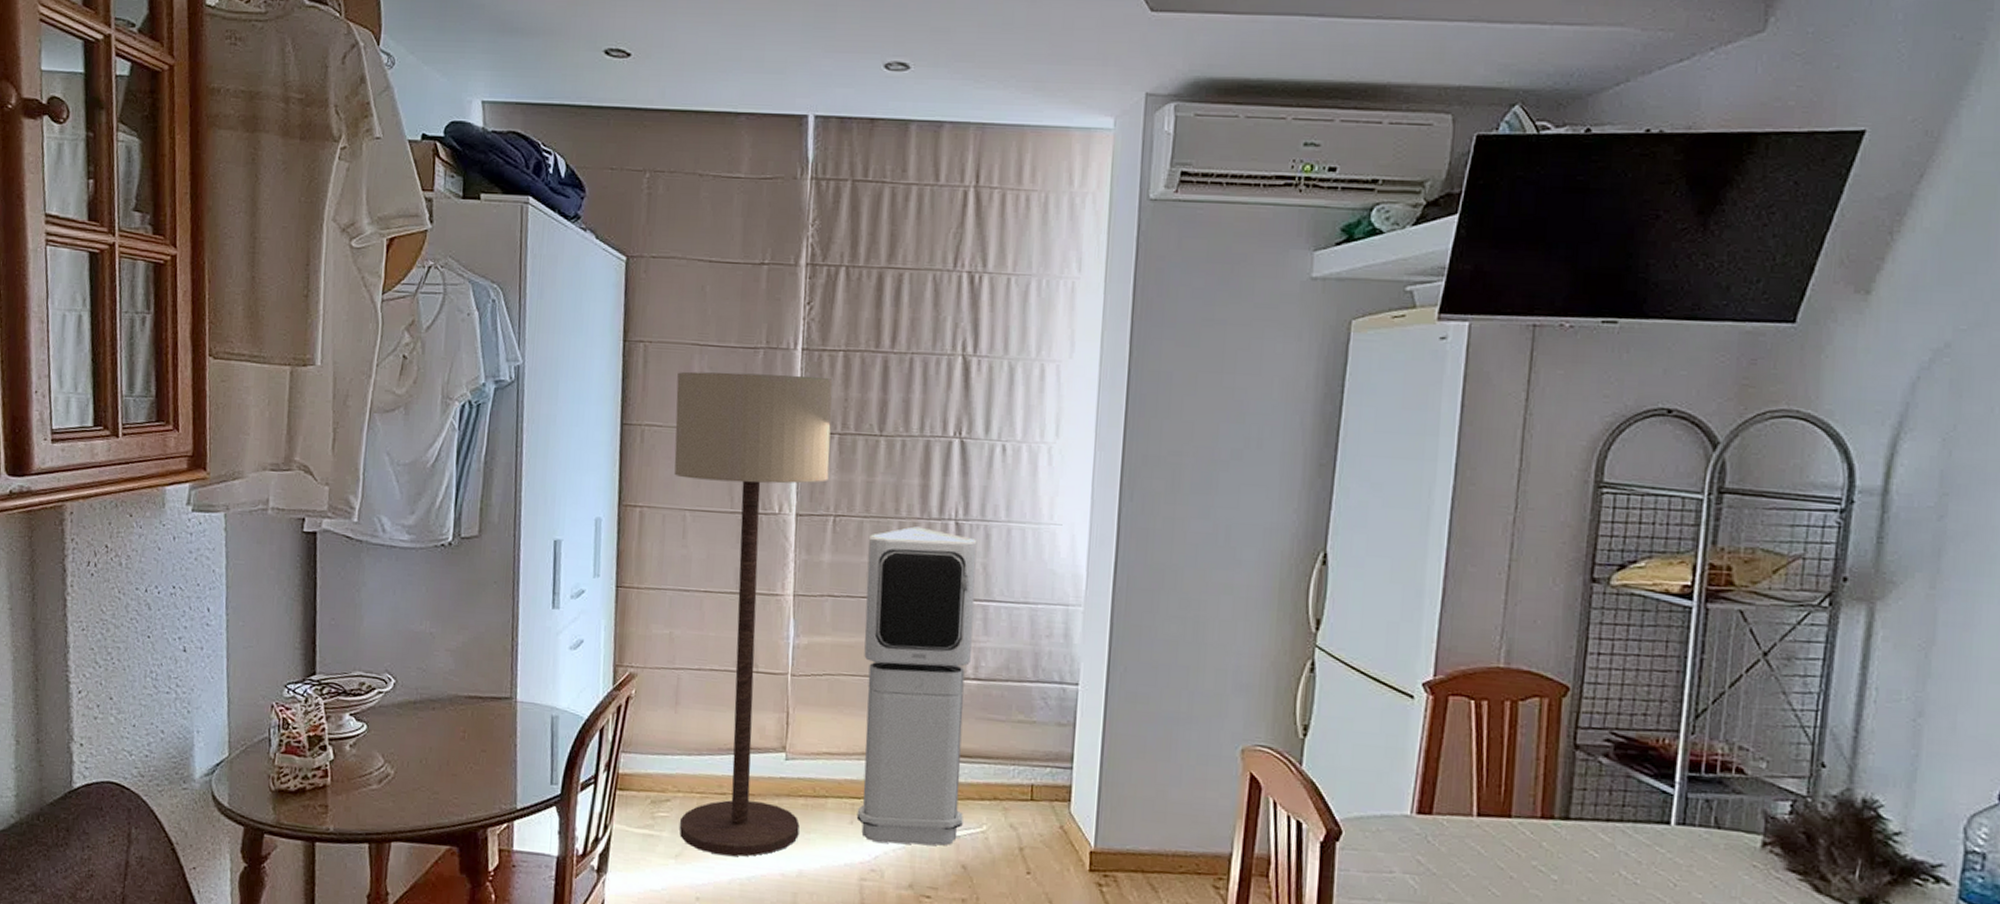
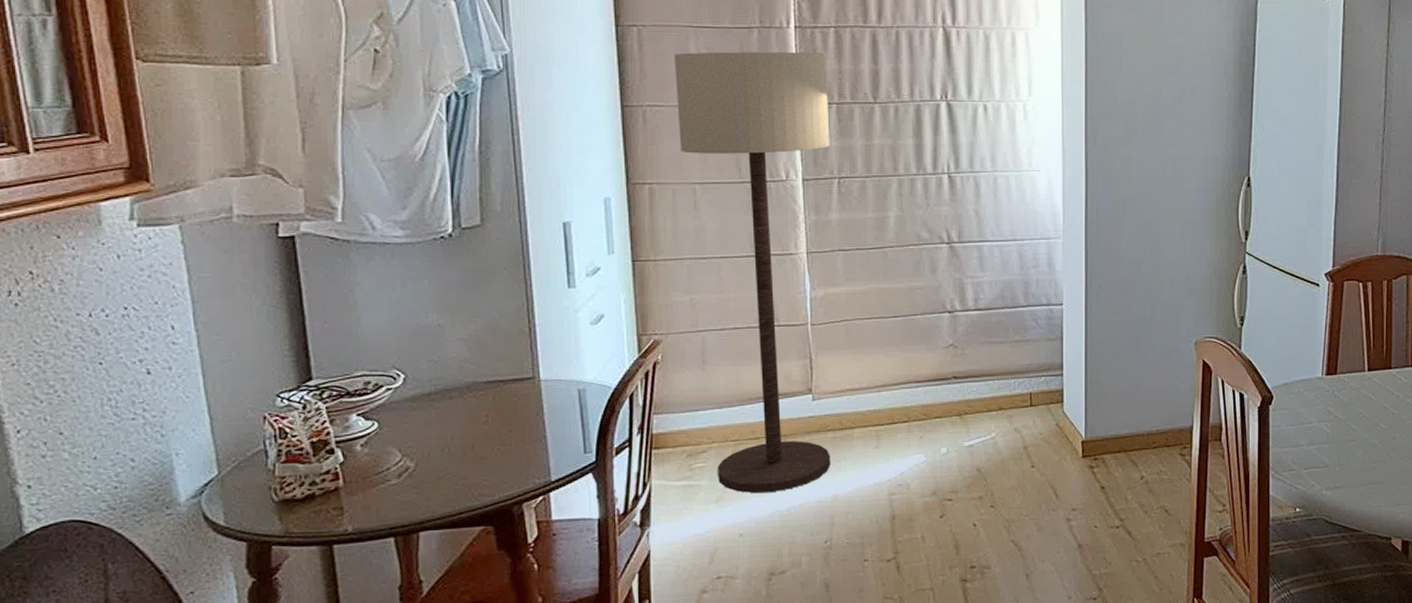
air purifier: present [856,526,977,846] -> none [871,182,975,460]

